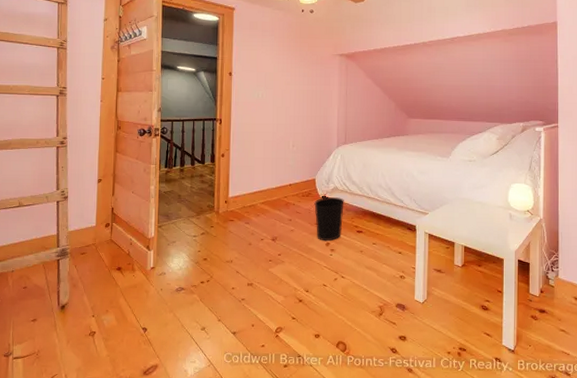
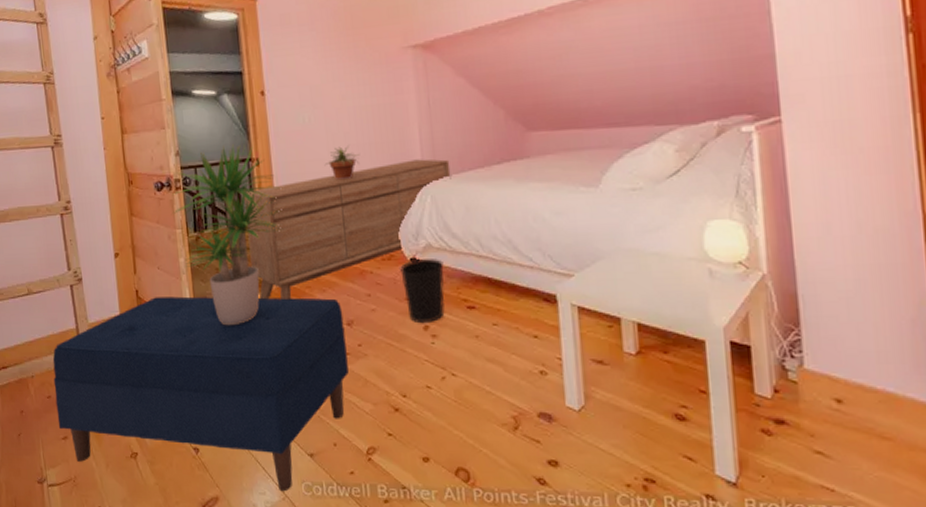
bench: none [30,214,270,360] -> present [52,296,349,492]
potted plant: none [149,107,236,237] -> present [172,144,284,326]
sideboard: none [206,130,356,220] -> present [244,159,451,300]
potted plant: none [269,116,296,140] -> present [324,146,361,181]

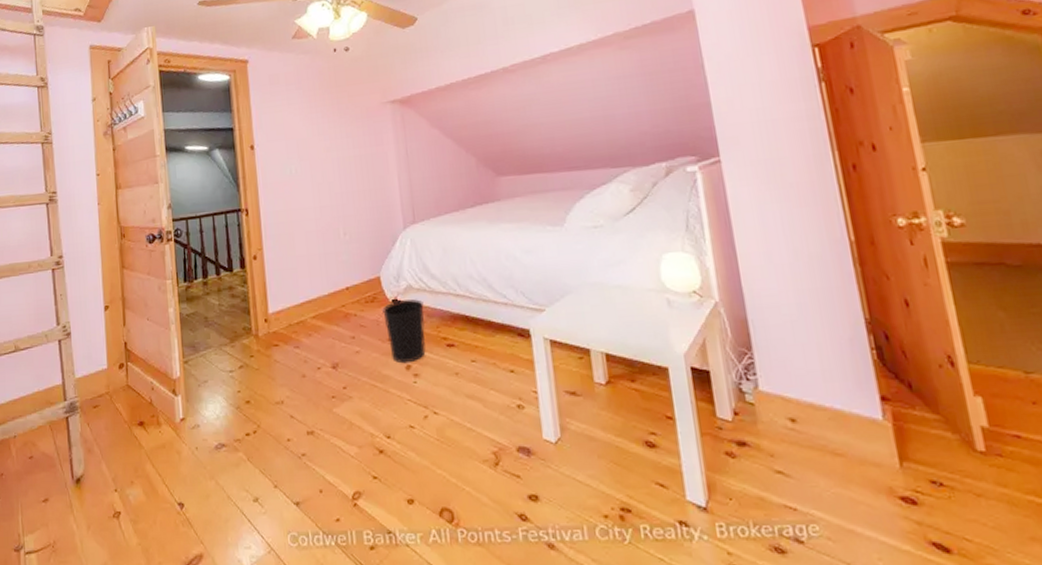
bench: present [52,296,349,492] -> none [36,342,334,545]
potted plant: present [172,144,284,326] -> none [163,196,272,374]
sideboard: present [244,159,451,300] -> none [234,204,429,347]
potted plant: present [324,146,361,181] -> none [310,194,344,228]

